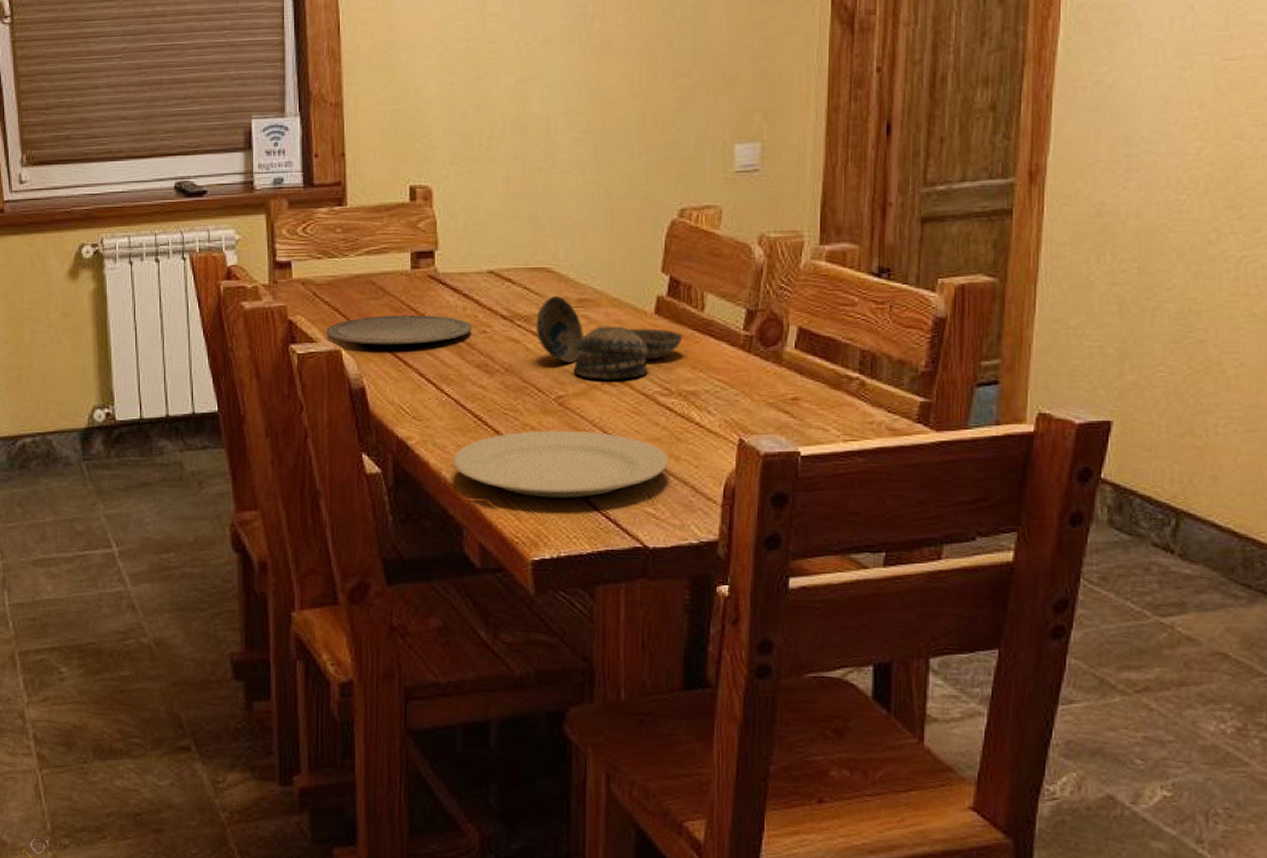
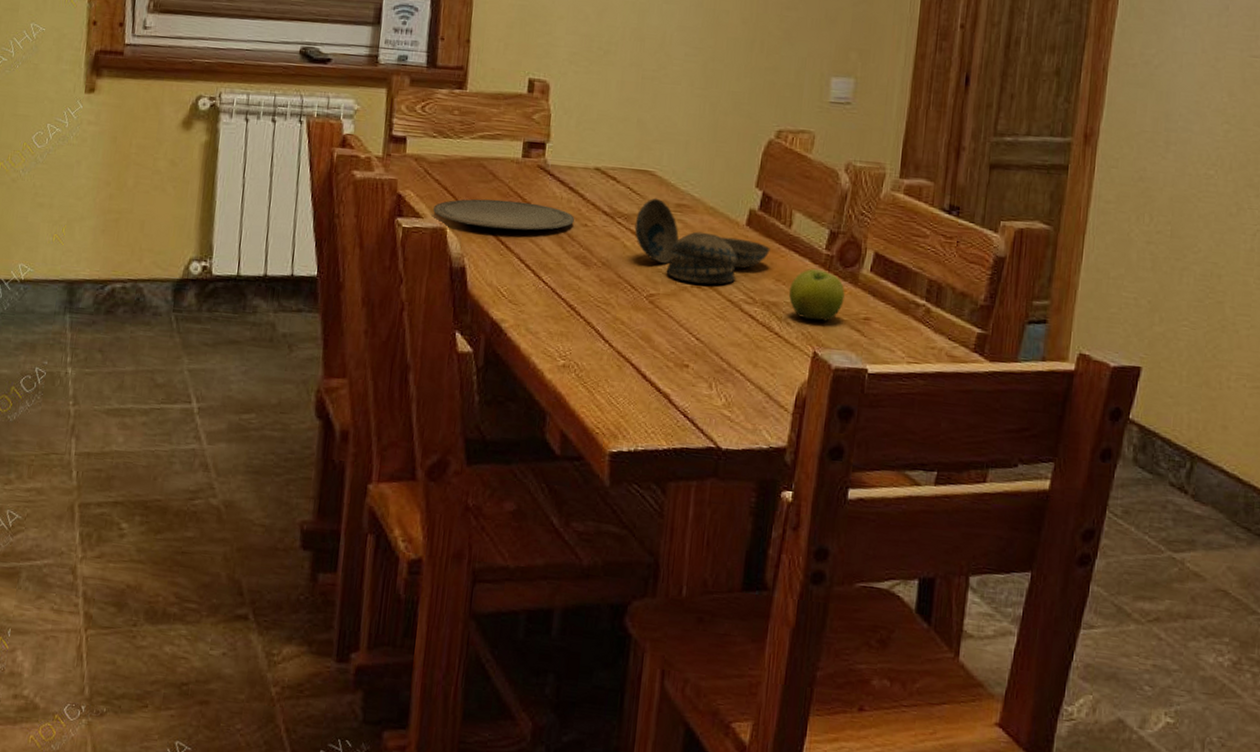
plate: present [453,430,669,498] -> none [543,325,747,394]
fruit: none [707,351,768,406] -> present [788,268,845,321]

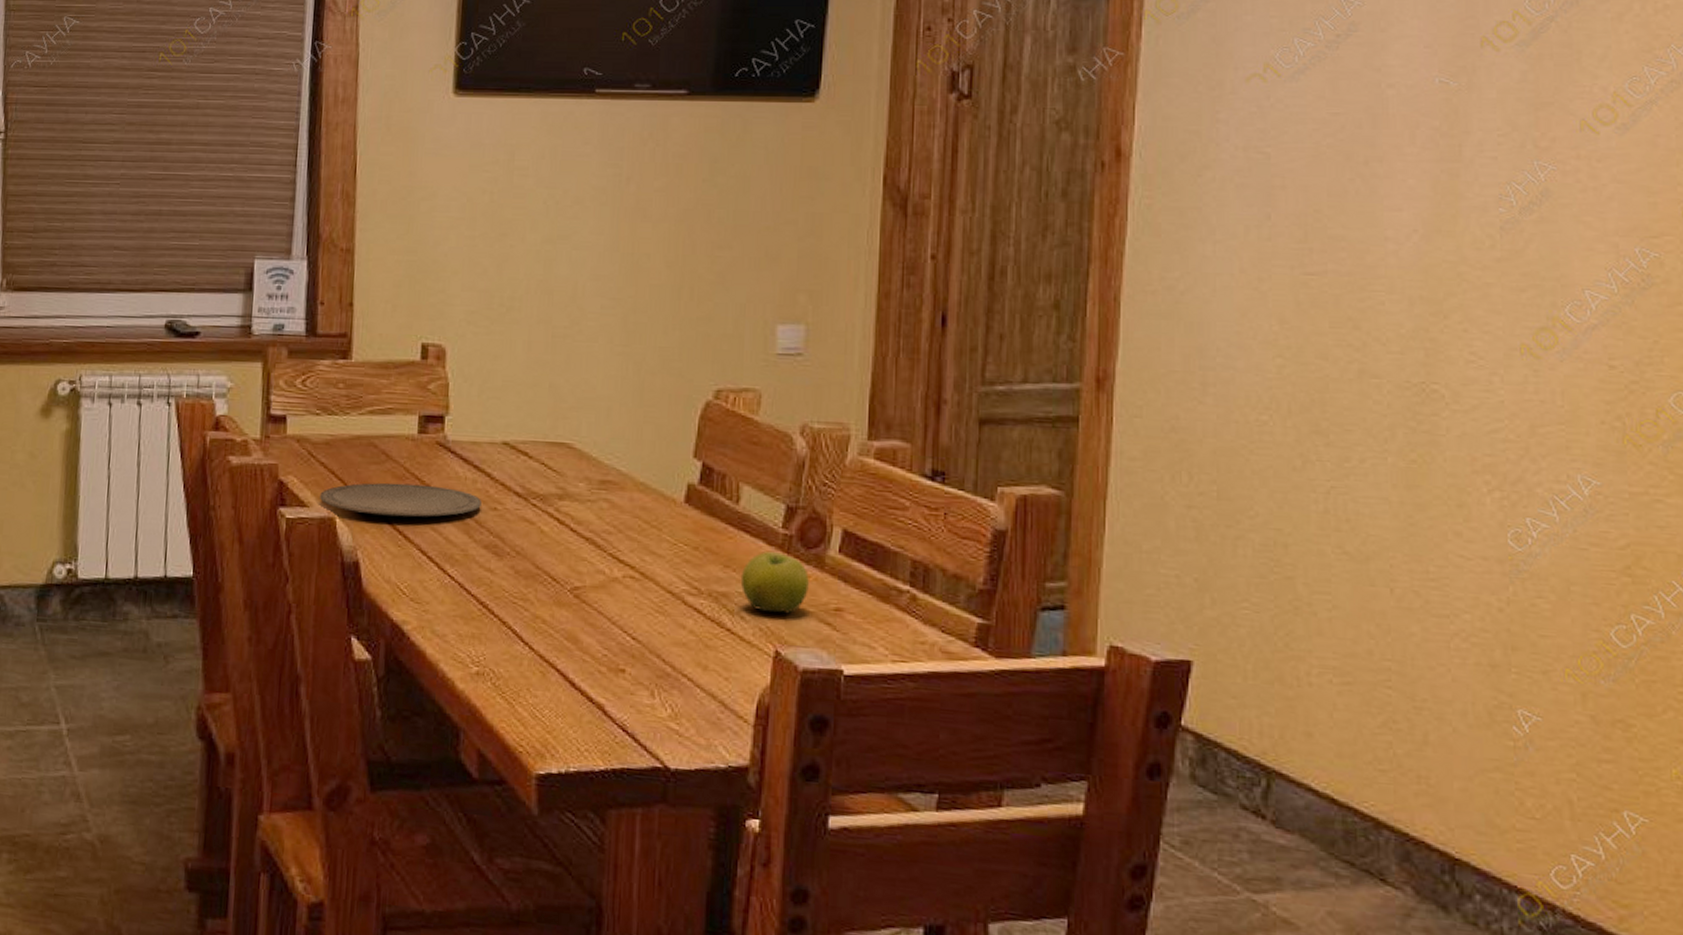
decorative bowl: present [634,198,771,285] -> none [552,474,715,574]

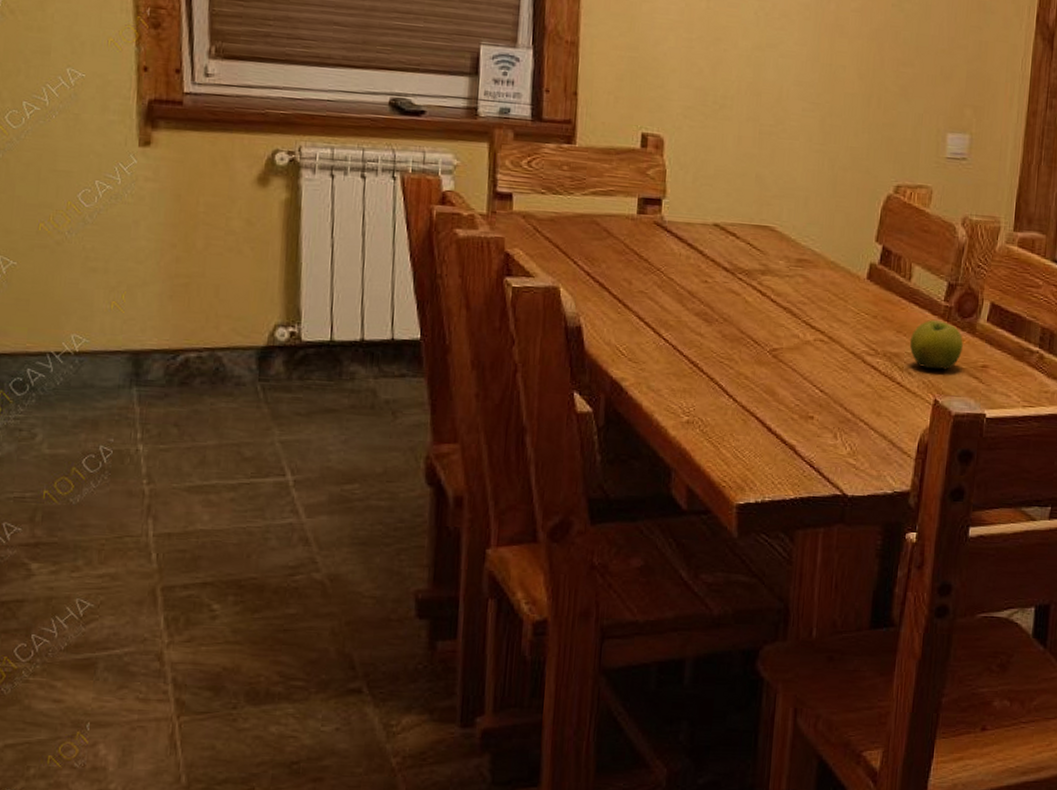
plate: present [320,482,482,517] -> none [545,256,694,288]

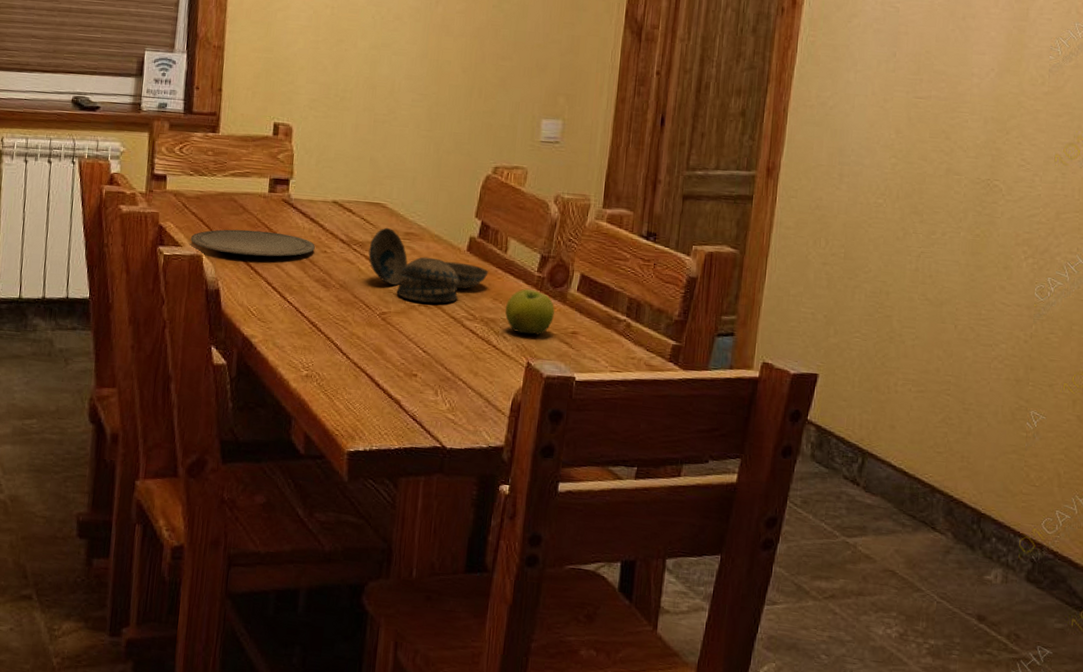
plate: none [545,256,694,288] -> present [191,229,315,257]
decorative bowl: none [756,253,891,338] -> present [368,227,489,304]

